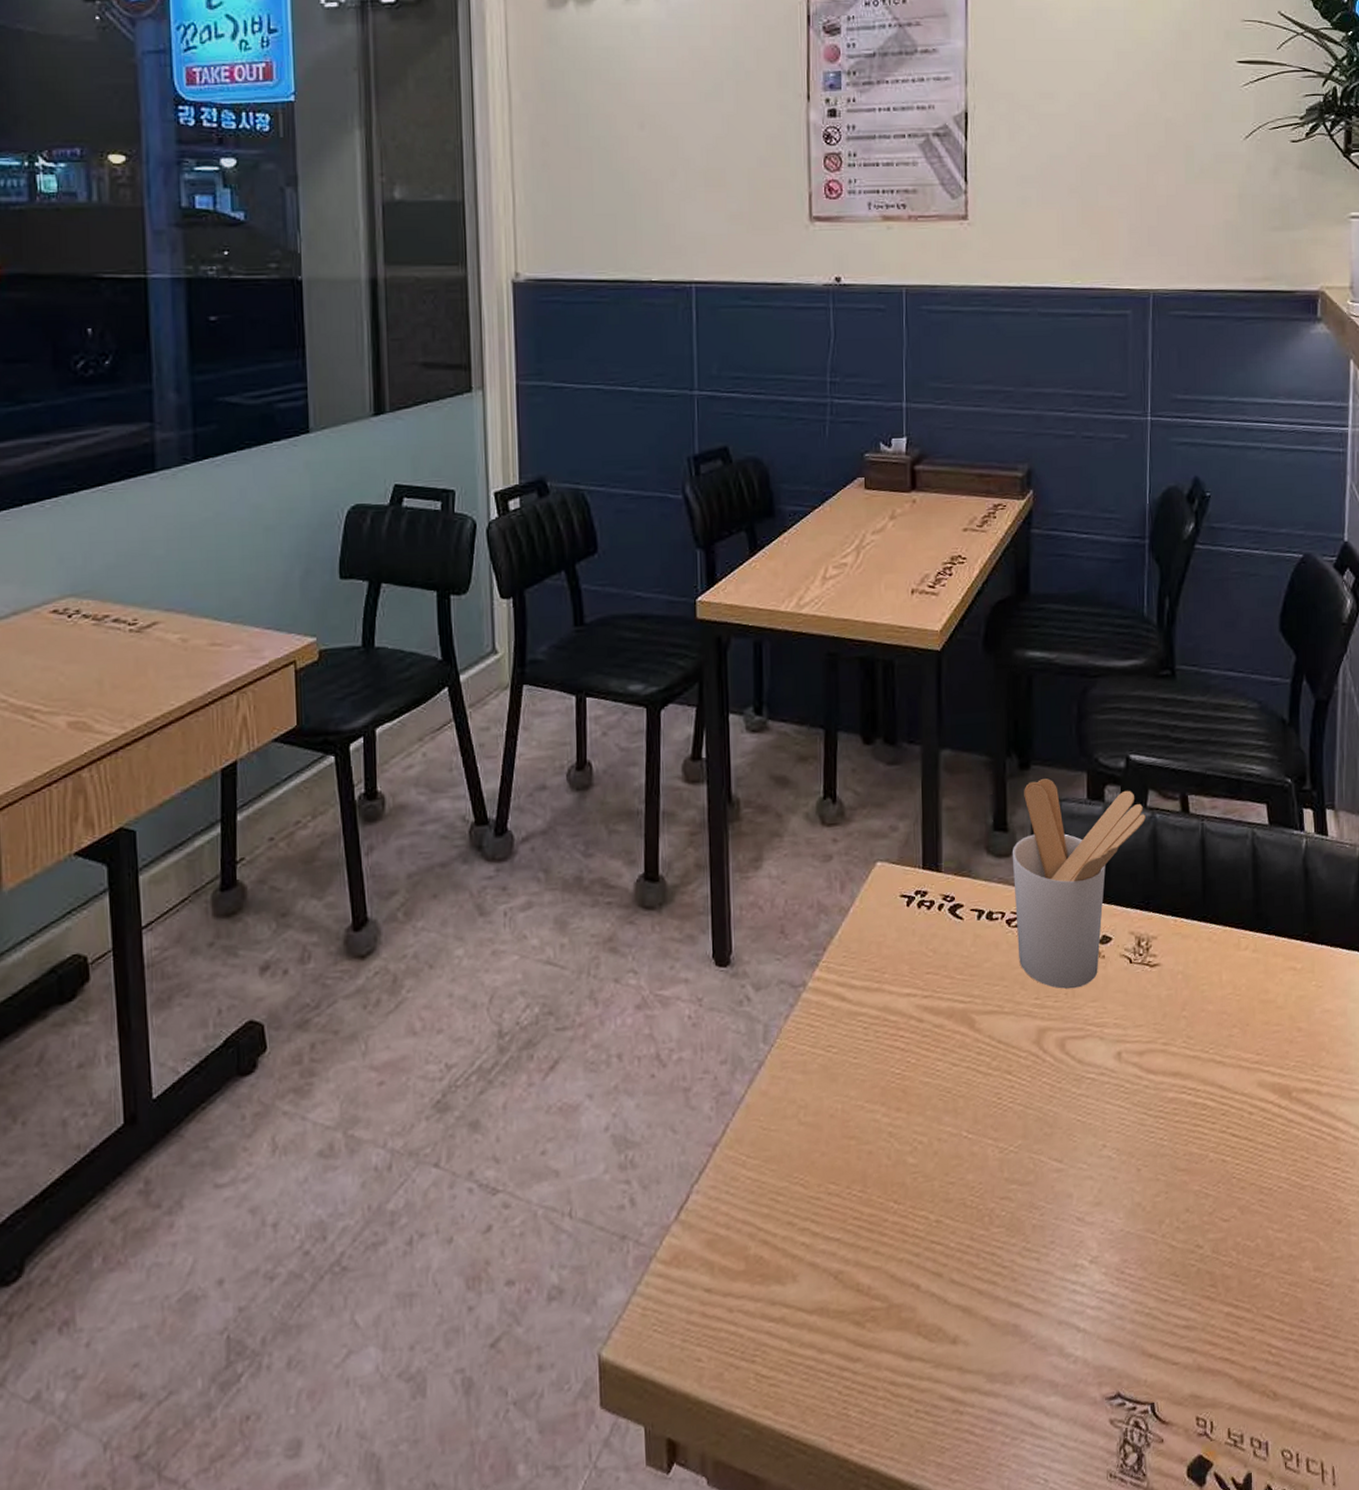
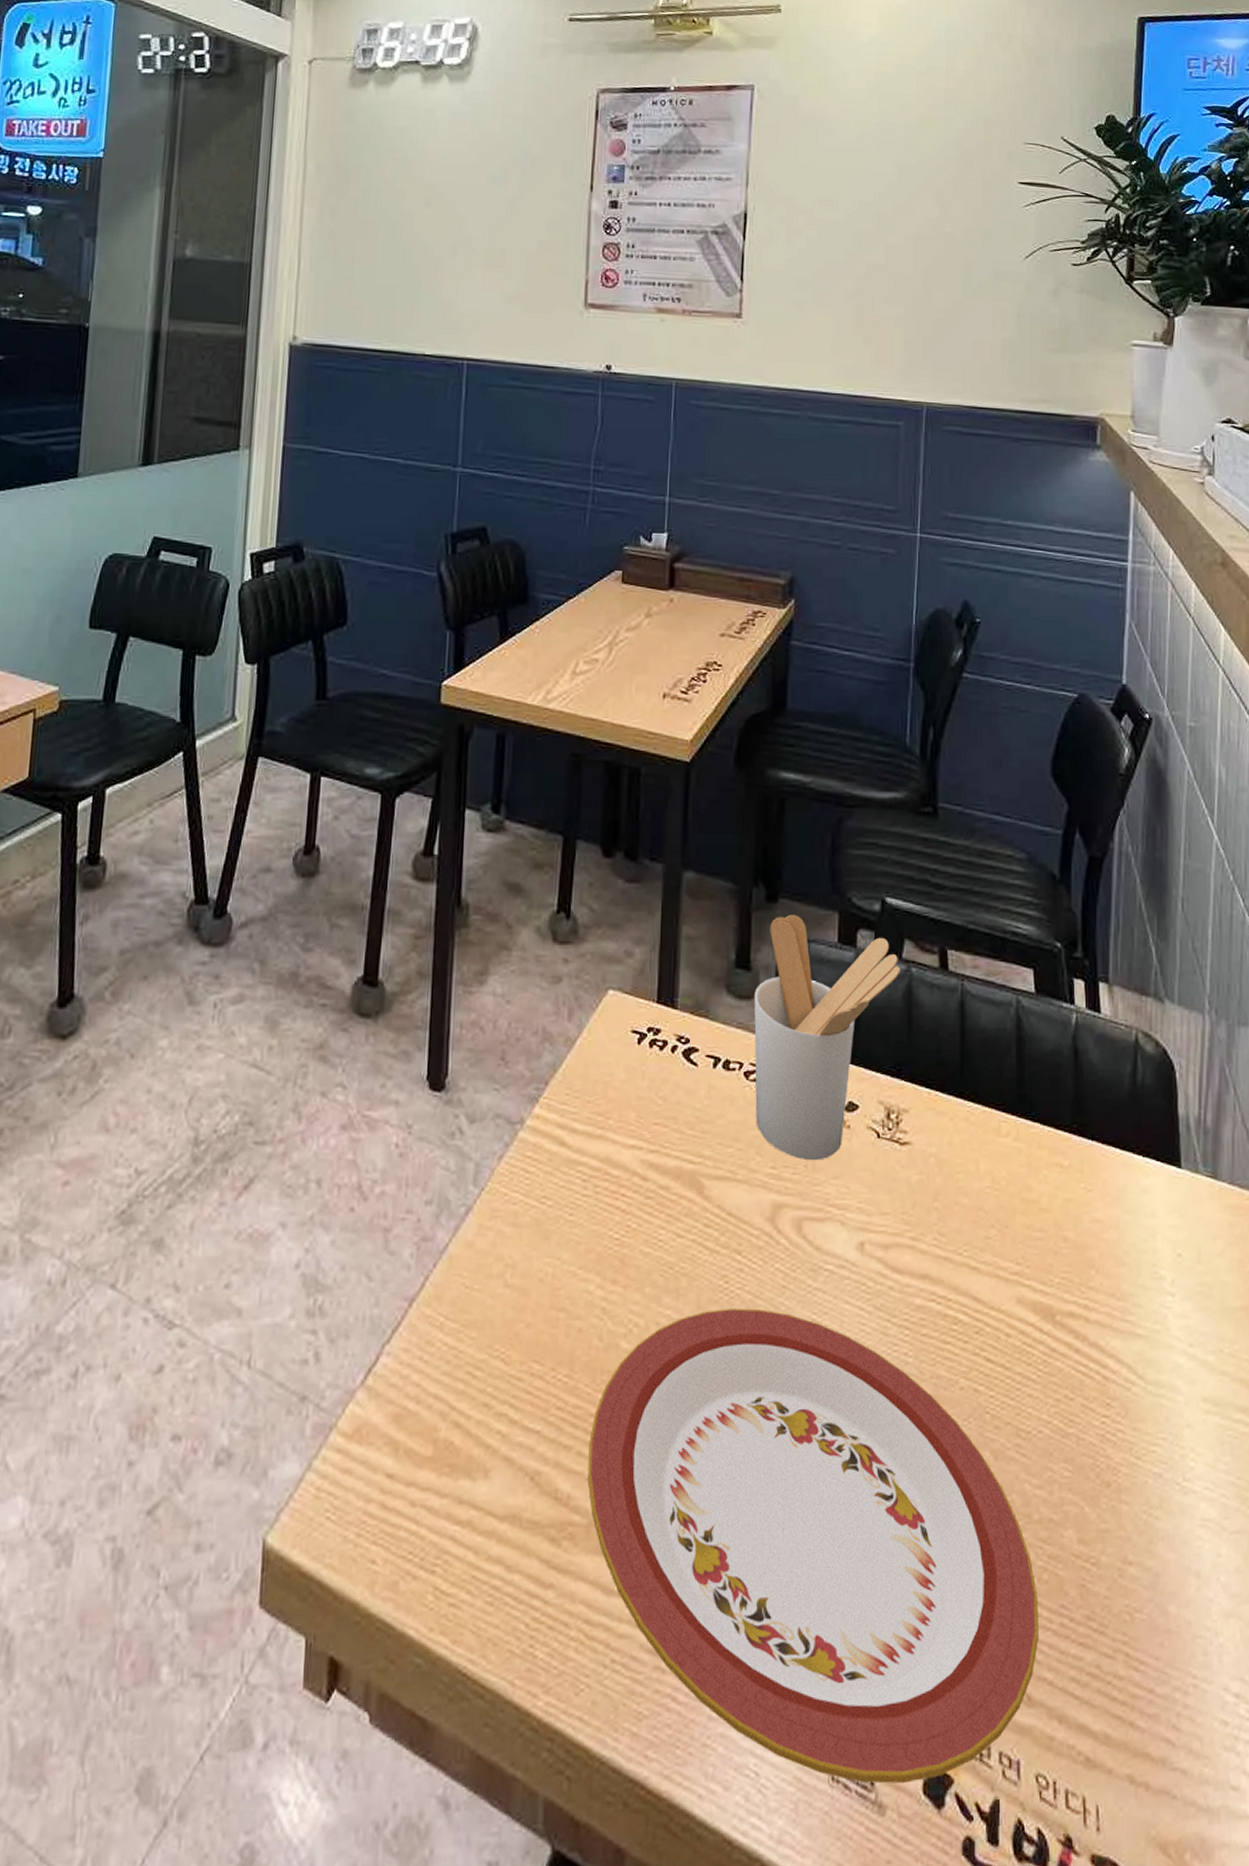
plate: none [884,1117,1282,1476] -> present [587,1308,1038,1784]

